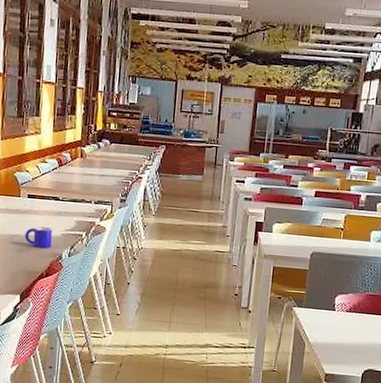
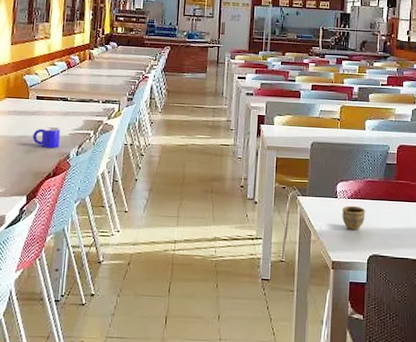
cup: none [338,319,364,345] -> present [342,205,365,230]

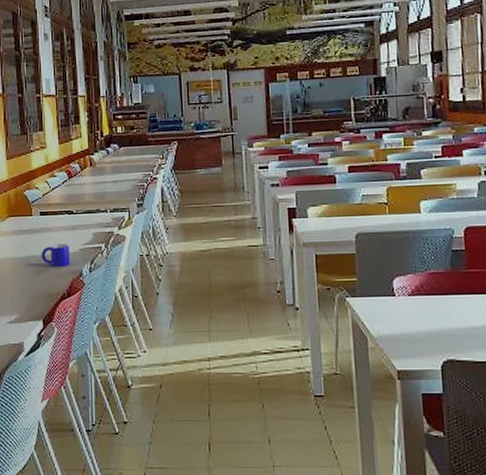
cup: present [342,205,365,230] -> none [403,303,433,333]

